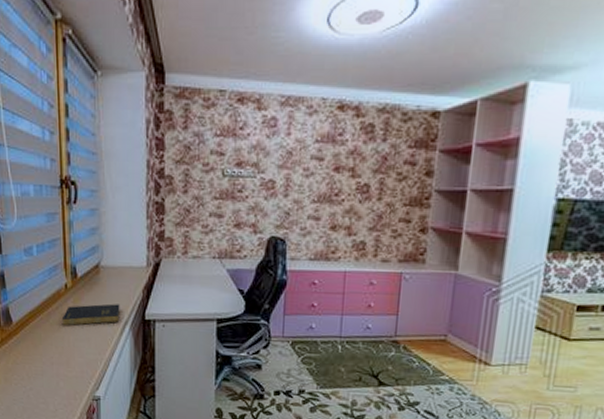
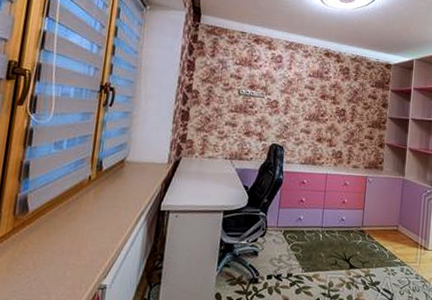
book: present [61,304,120,326] -> none [79,195,139,216]

